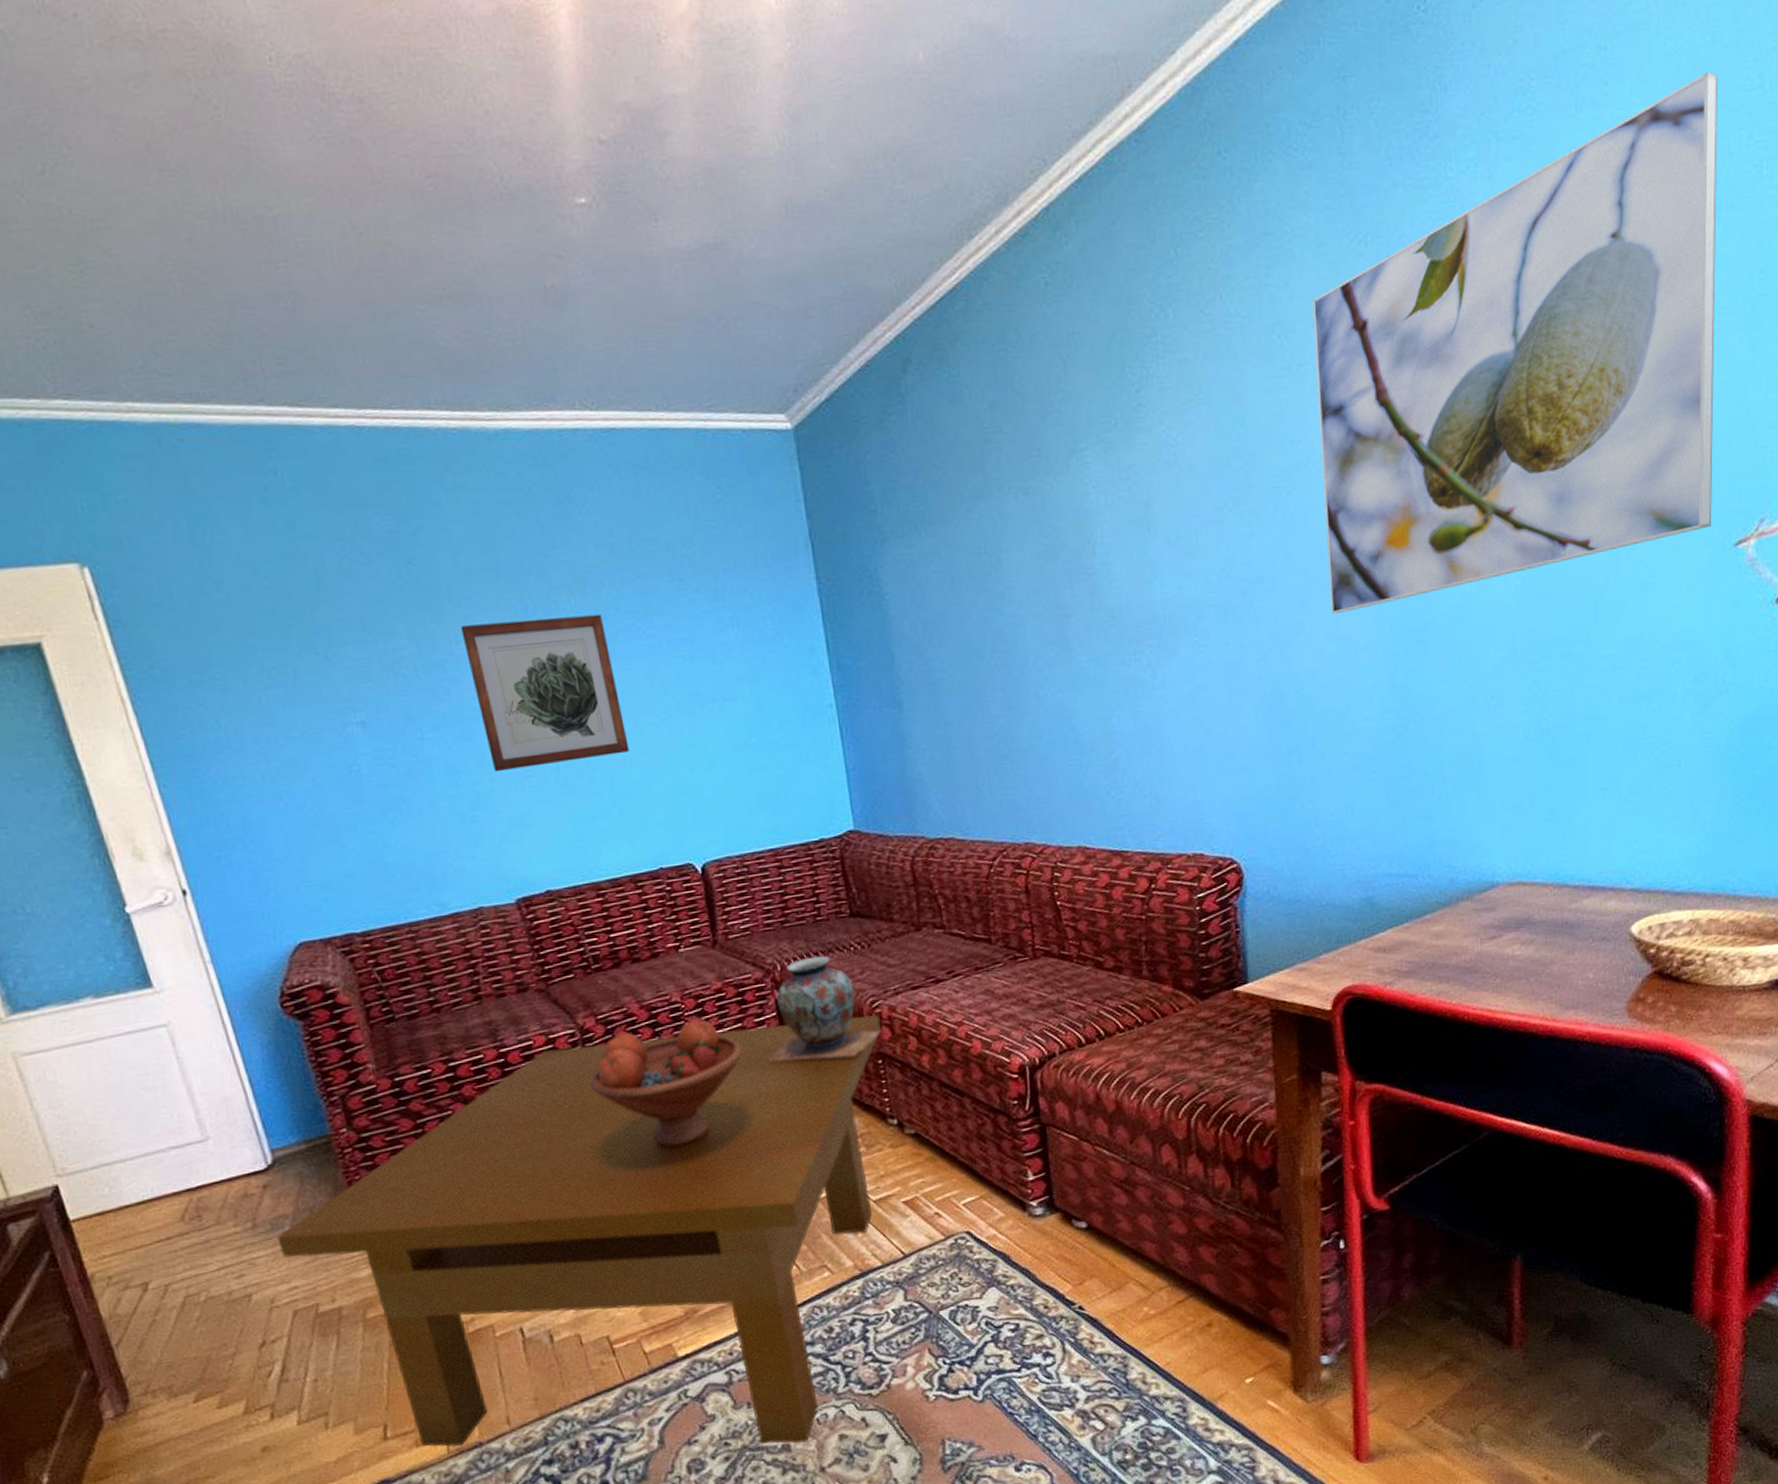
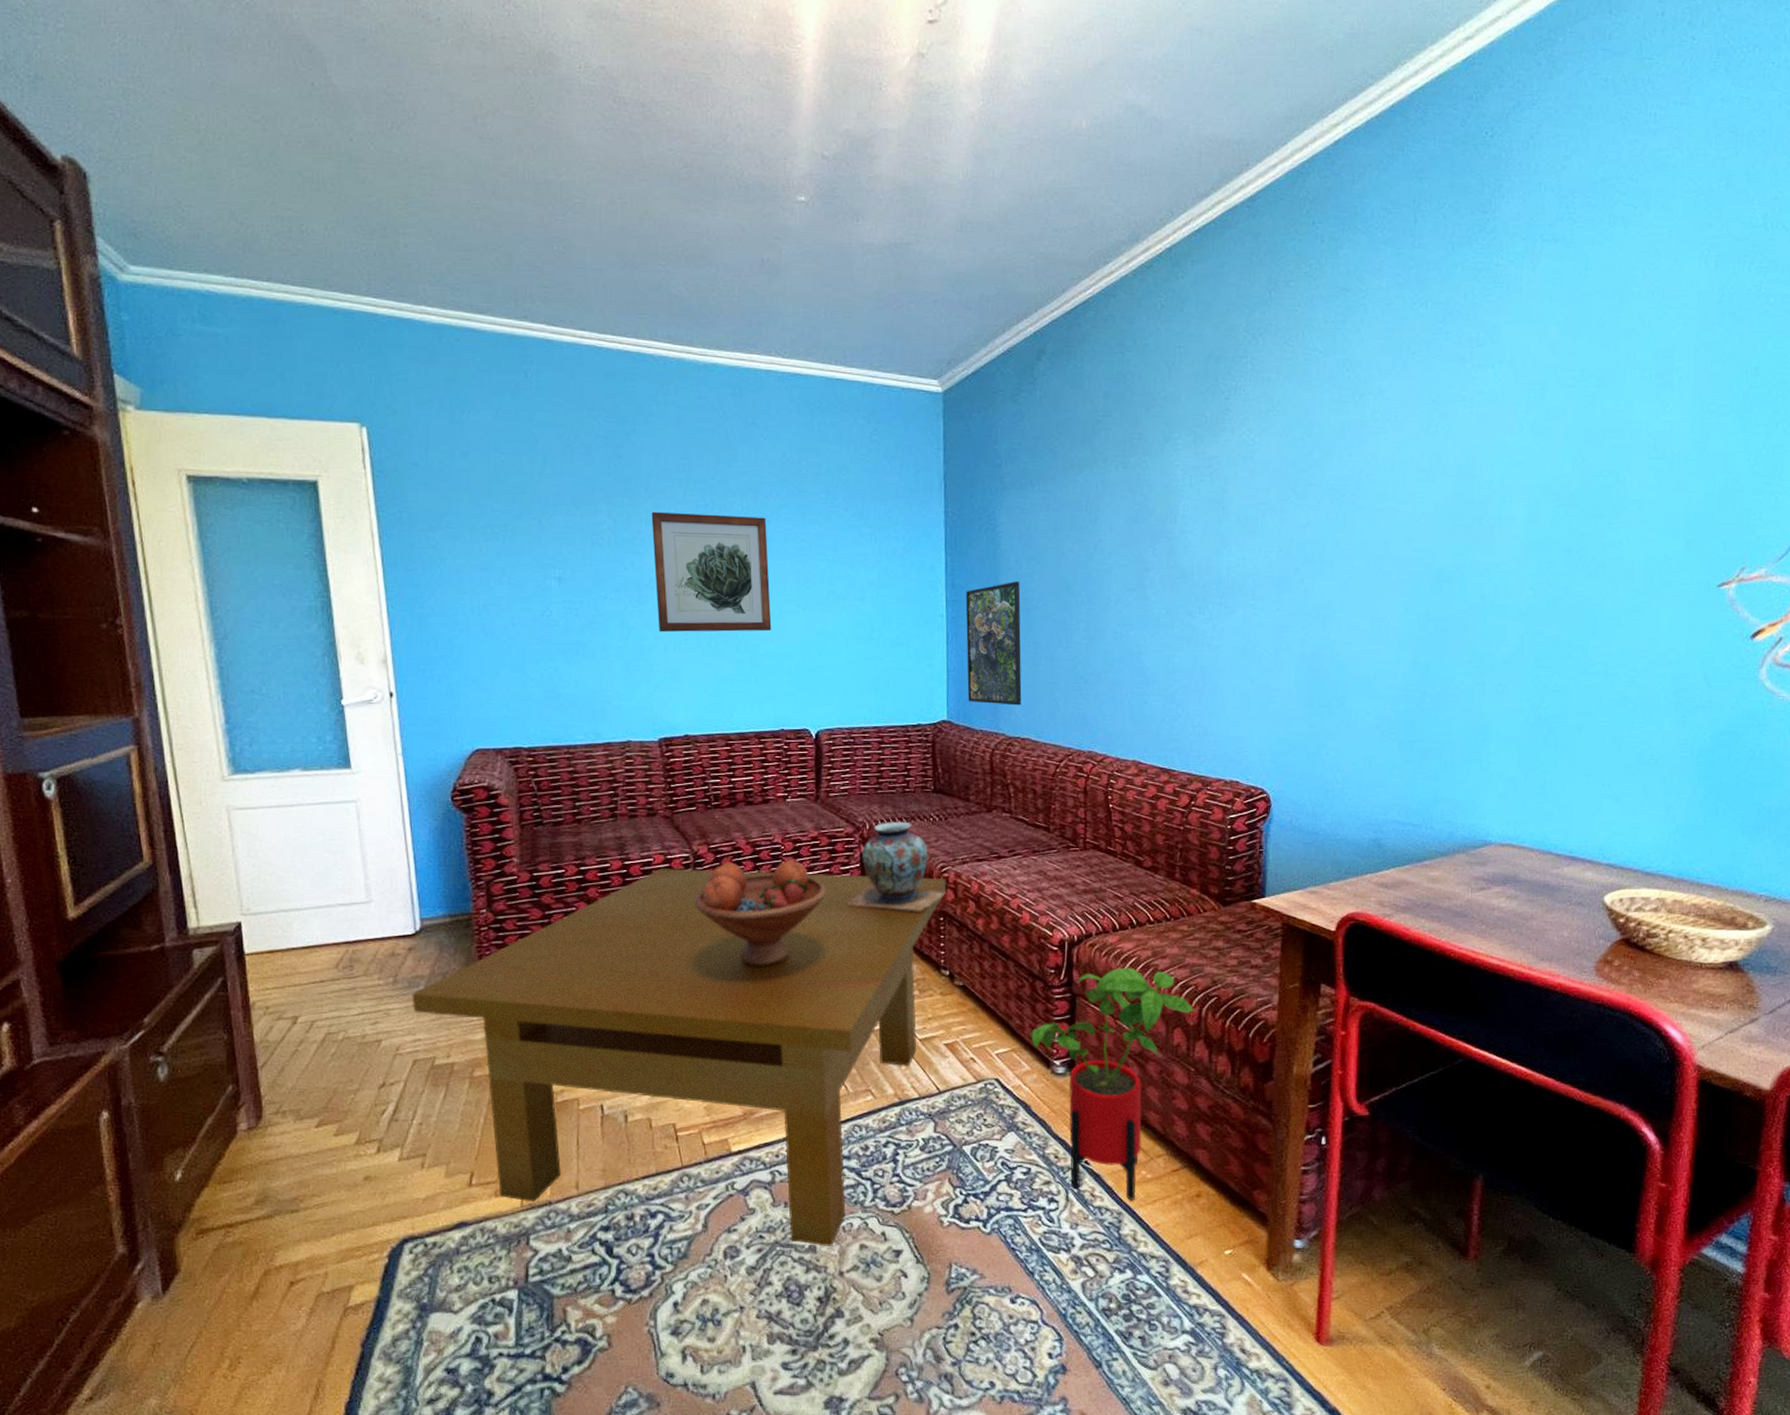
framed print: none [855,650,939,805] -> present [965,580,1022,706]
house plant: none [1000,1084,1182,1342] -> present [1031,967,1195,1201]
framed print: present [1312,72,1718,614] -> none [1368,209,1728,598]

